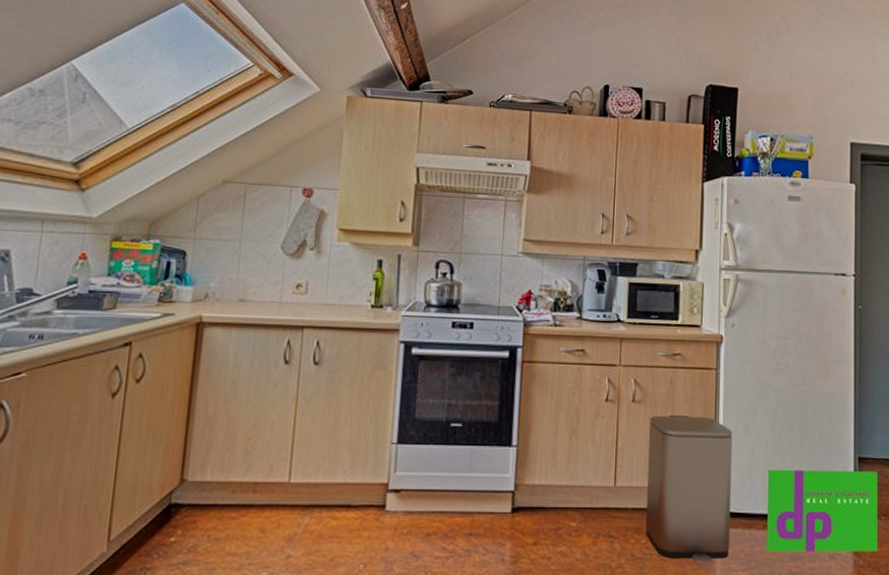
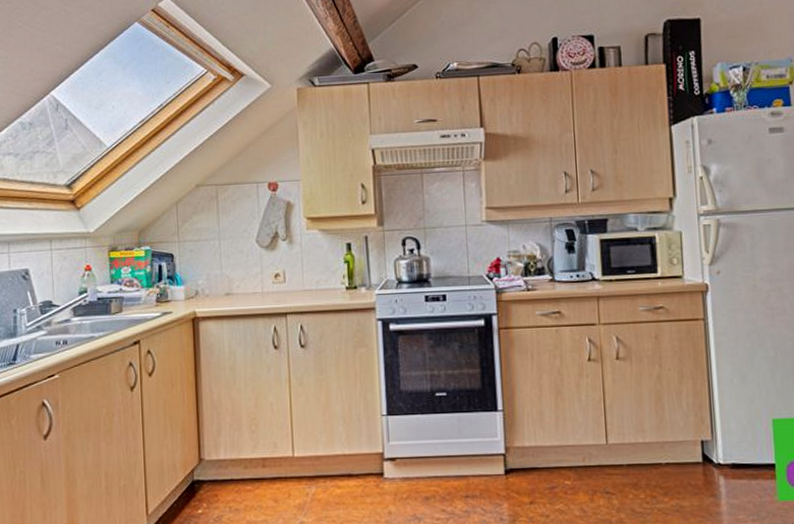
pedal bin: present [645,415,733,563] -> none [637,369,736,515]

